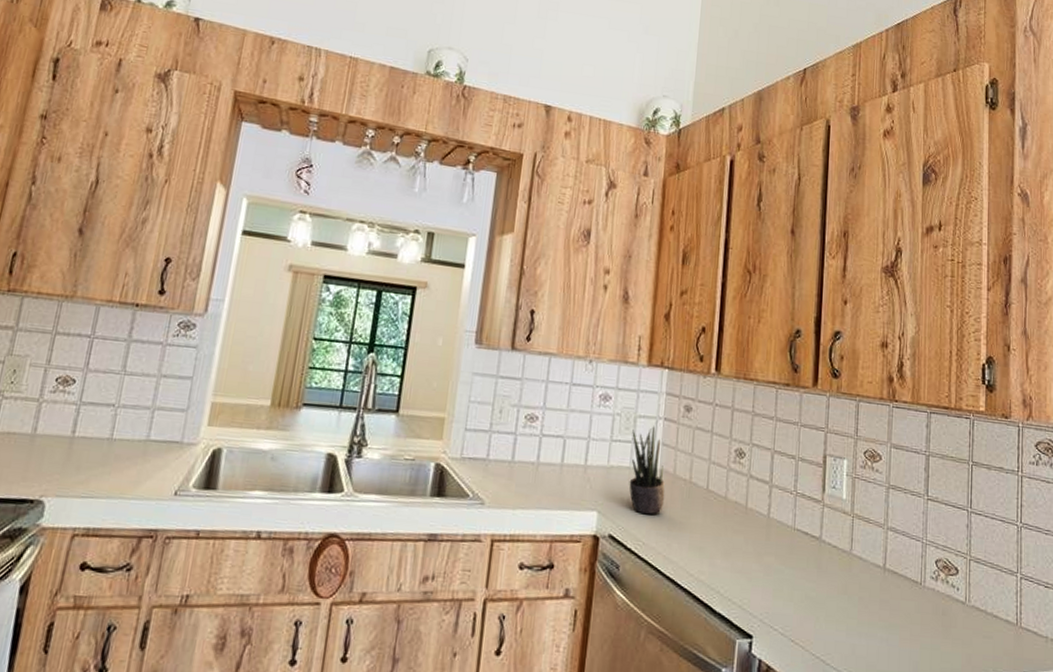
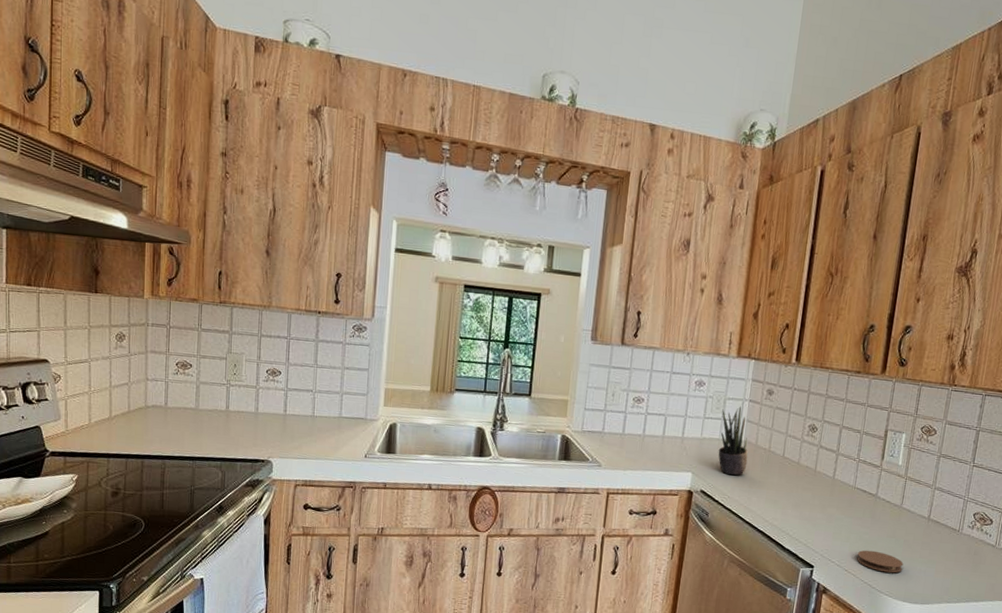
coaster: none [804,612,861,643] -> present [857,550,904,573]

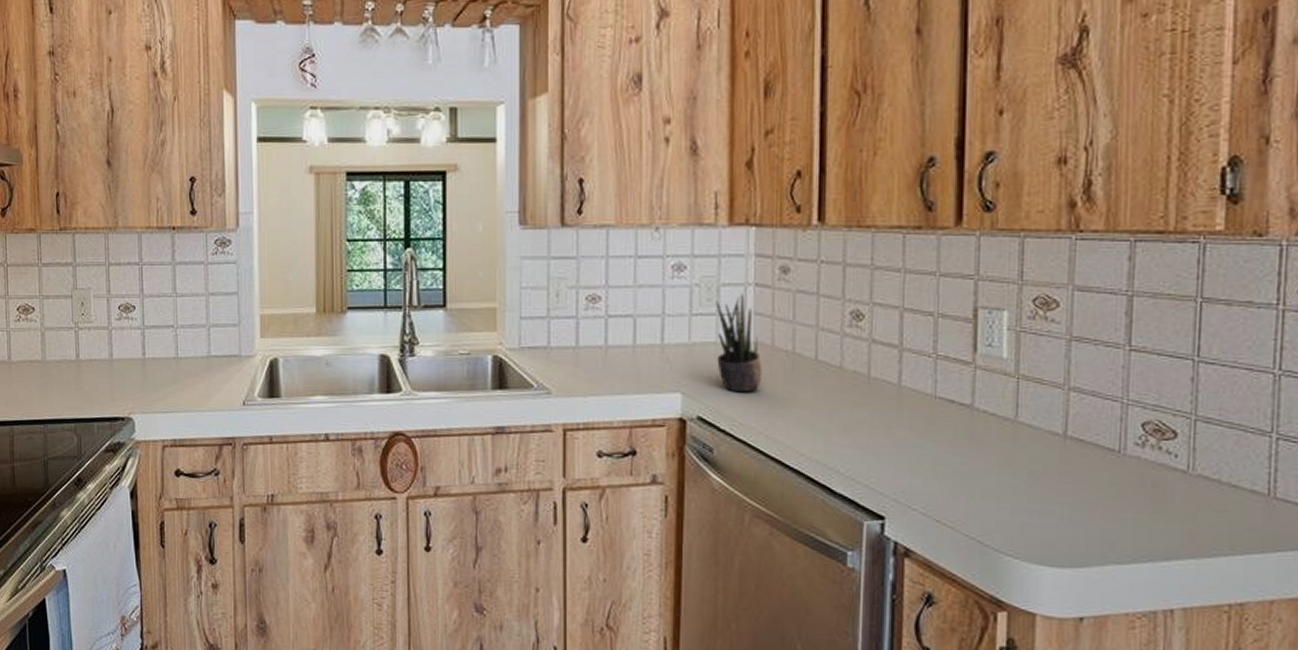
coaster: present [857,550,904,573] -> none [953,489,1032,522]

